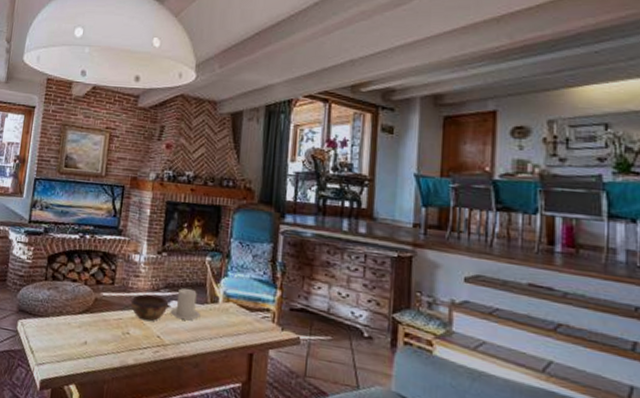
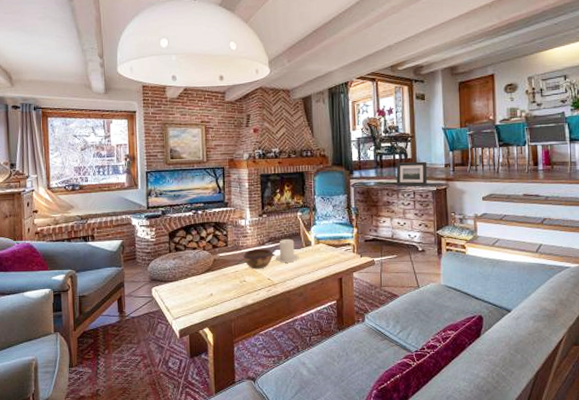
picture frame: none [341,211,388,249] -> present [396,161,428,187]

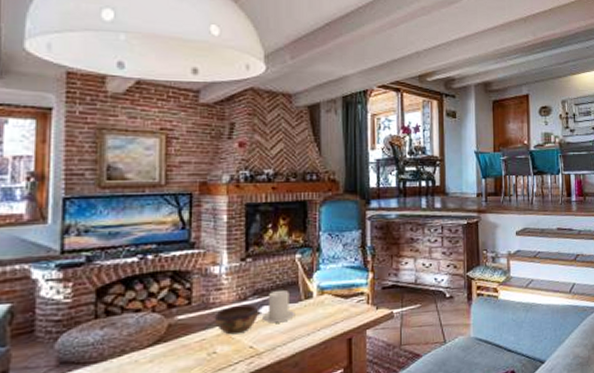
picture frame: present [396,161,428,187] -> none [422,189,458,220]

